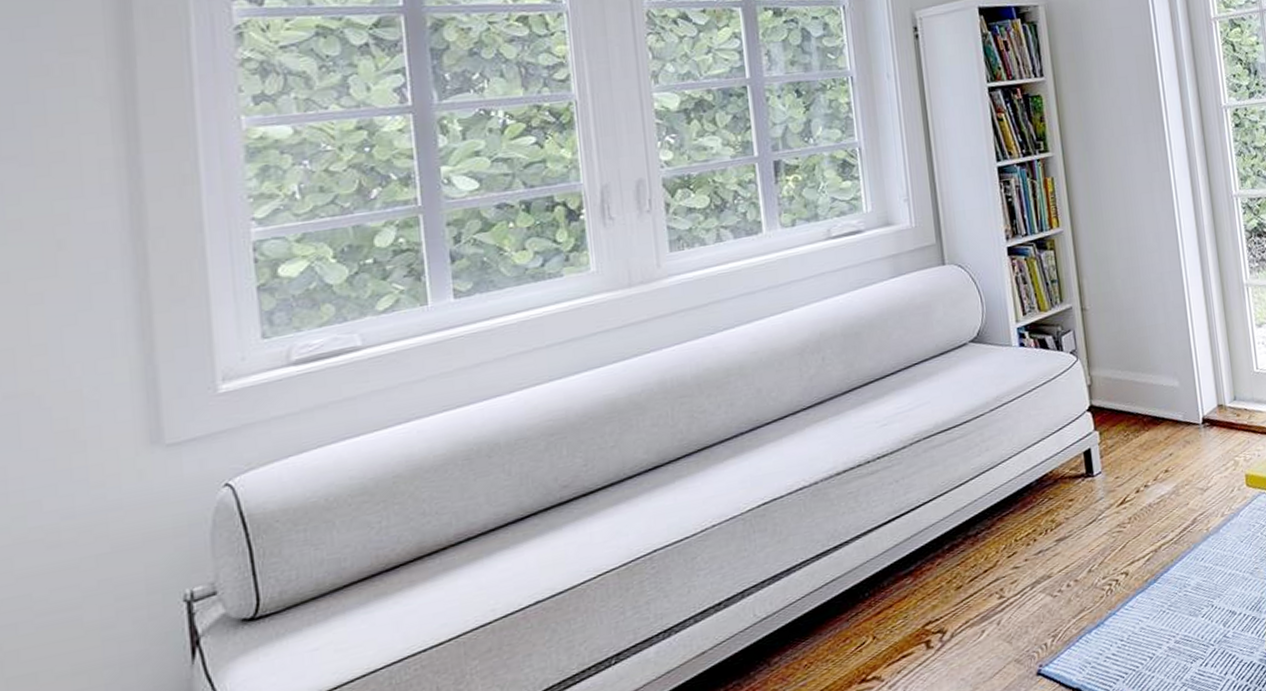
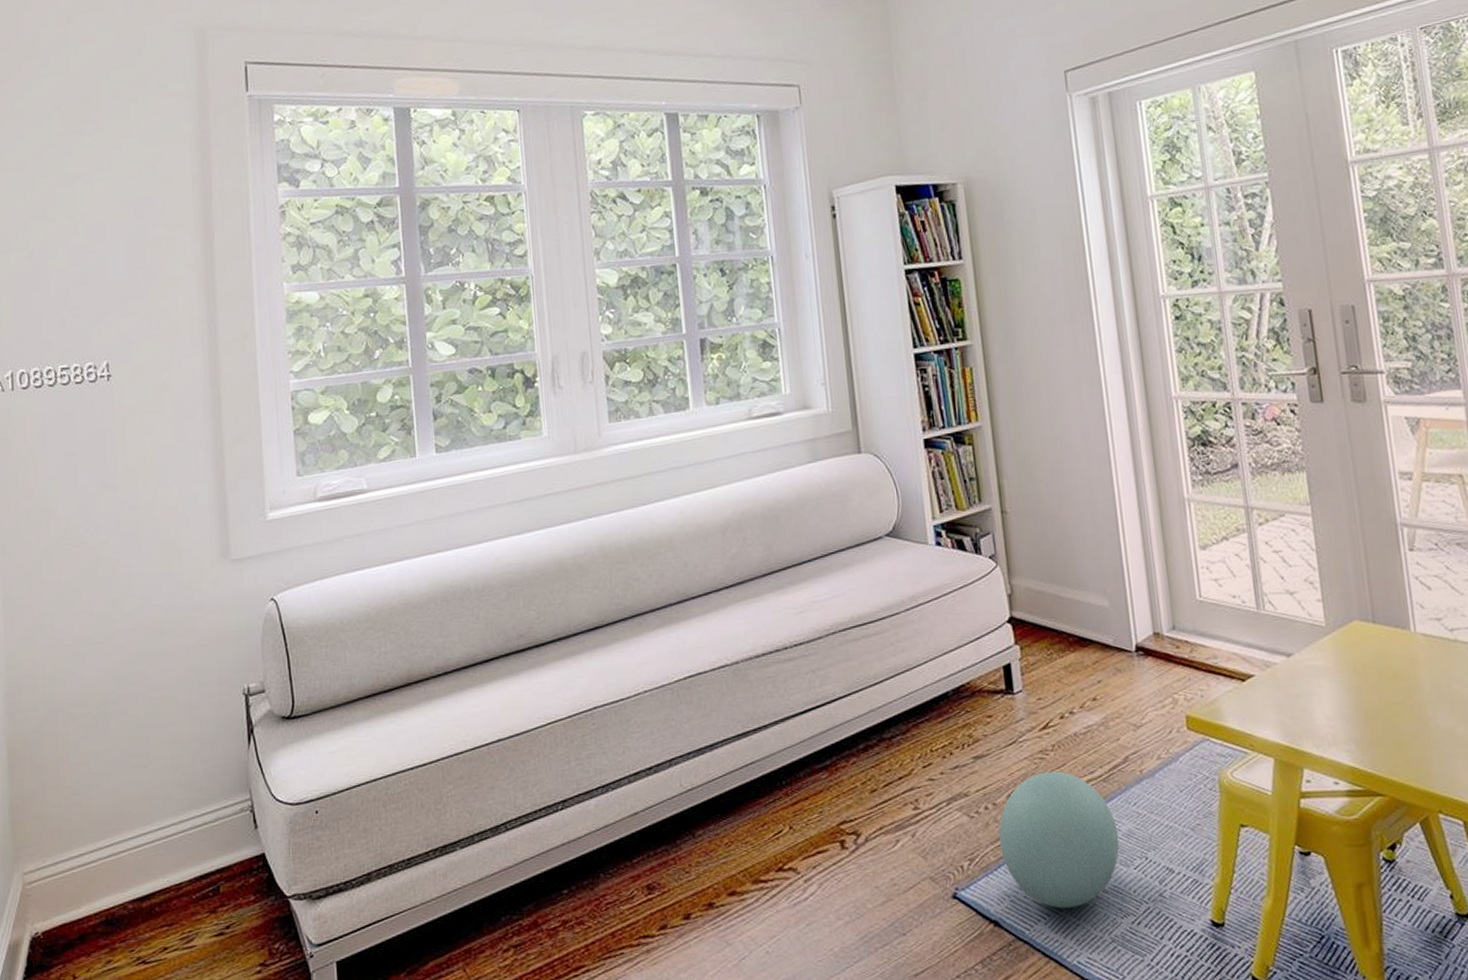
ball: none [1080,540,1189,666] -> present [999,771,1120,909]

